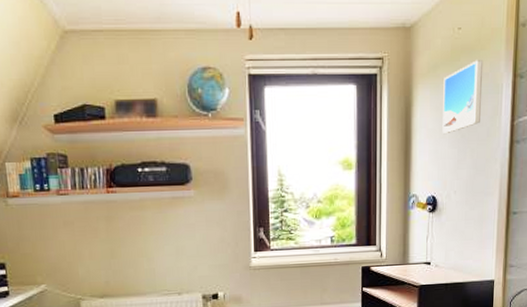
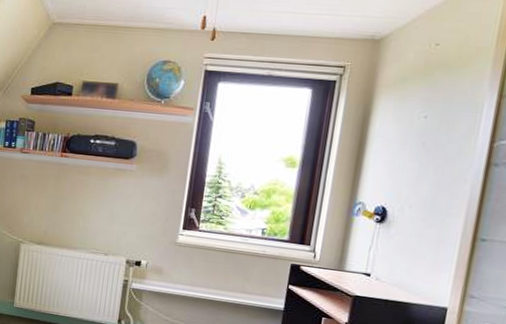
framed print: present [442,60,484,133] -> none [403,77,463,146]

